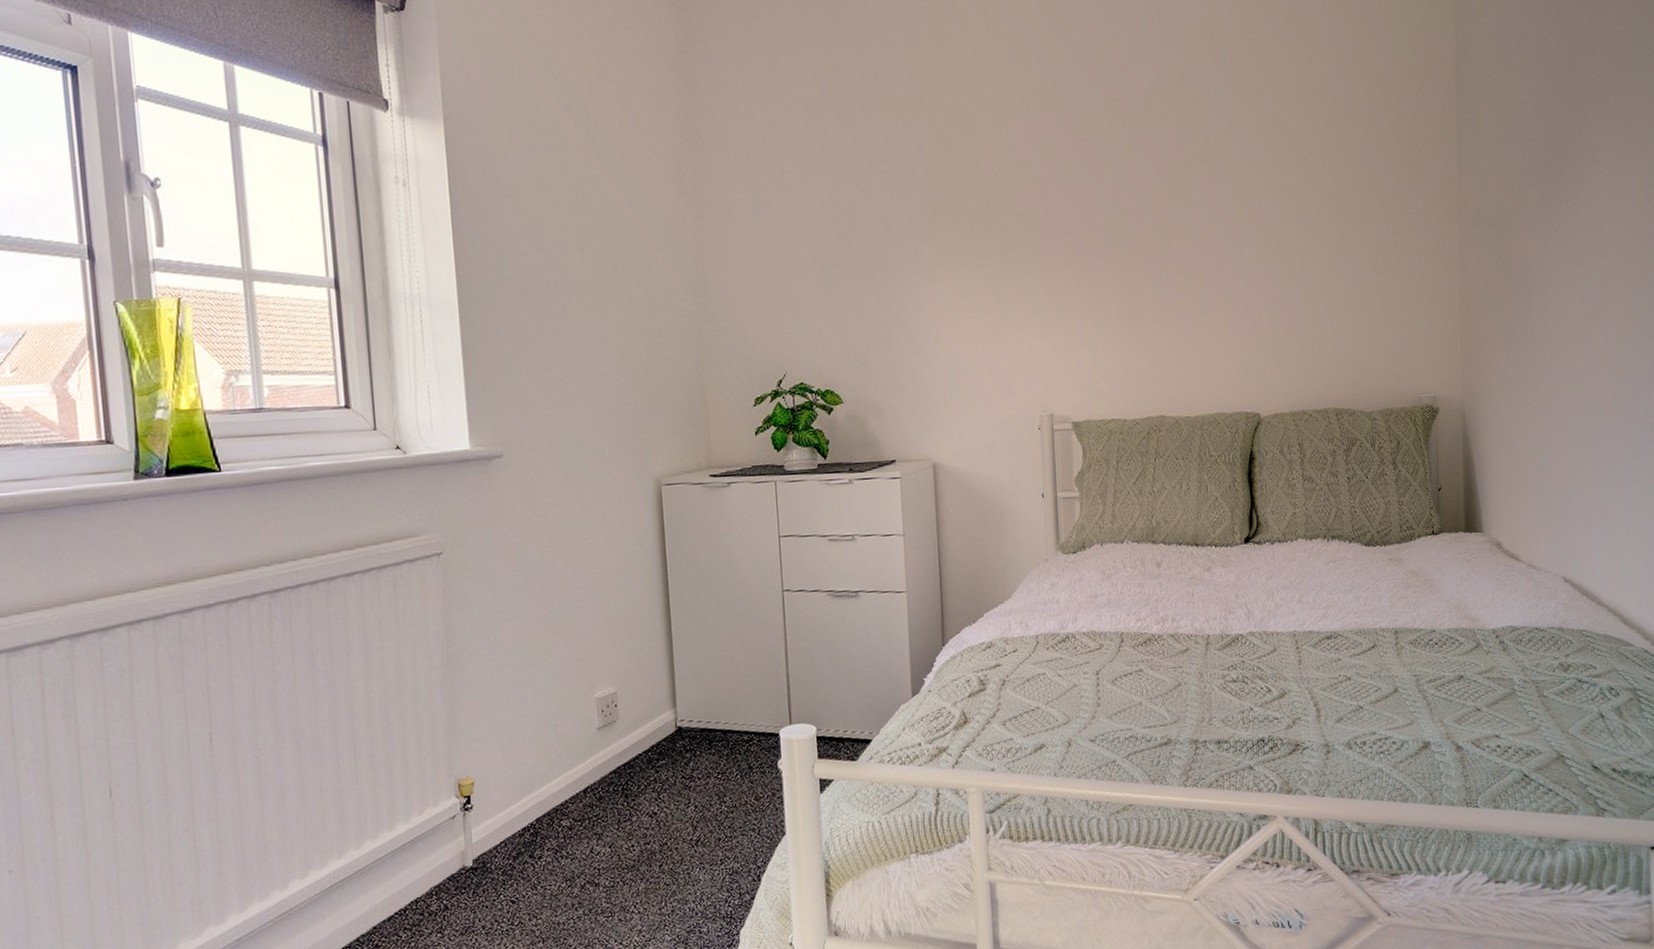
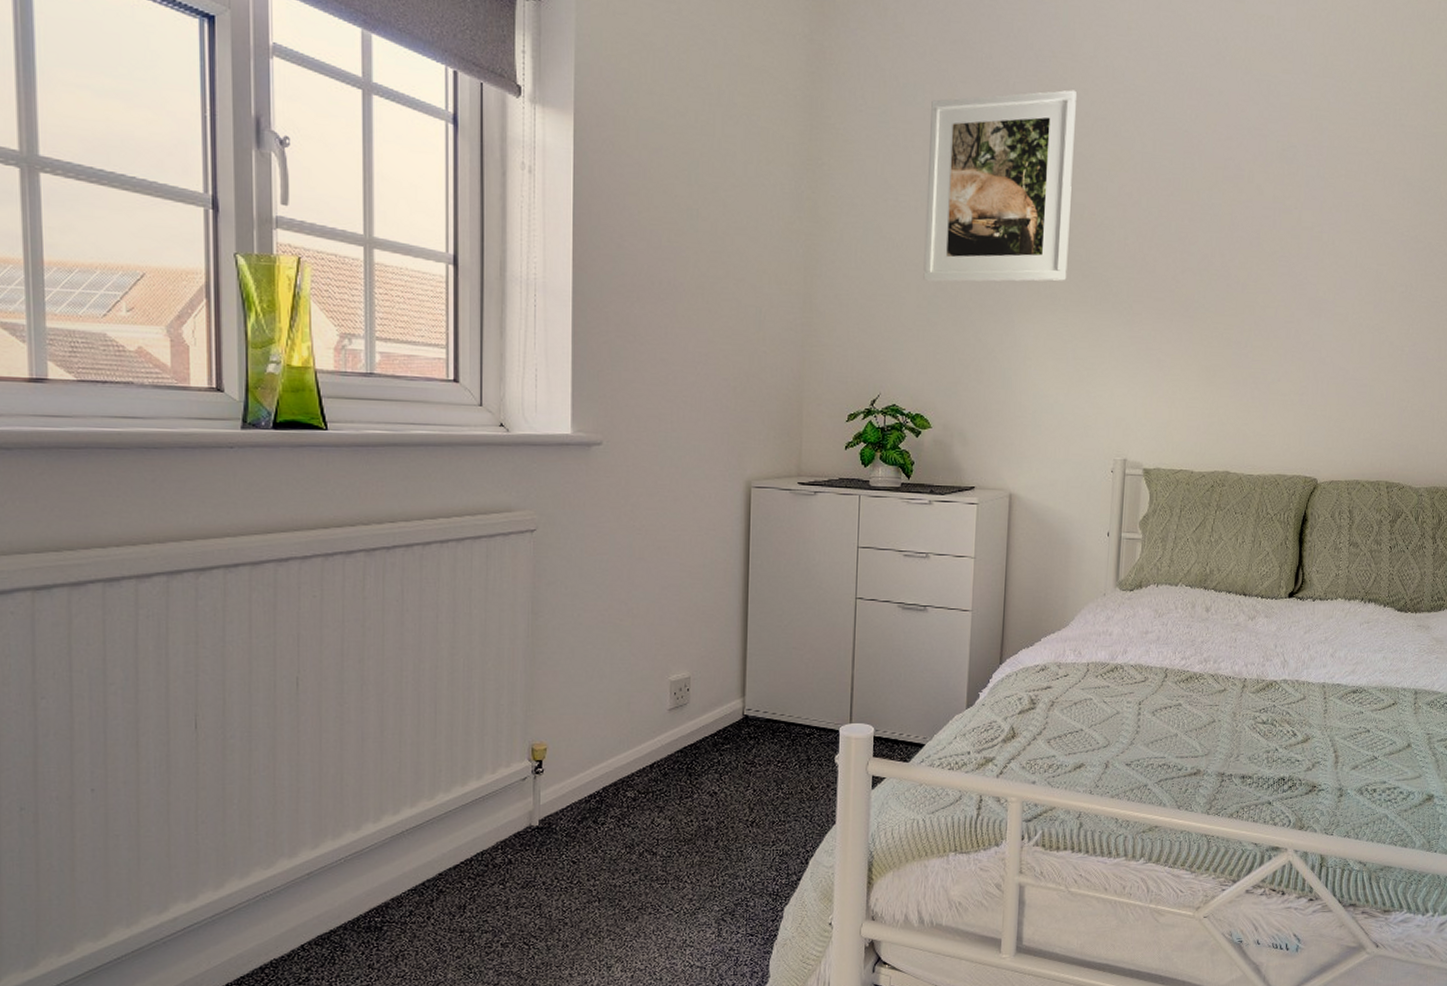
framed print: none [808,38,969,251] -> present [923,90,1076,282]

